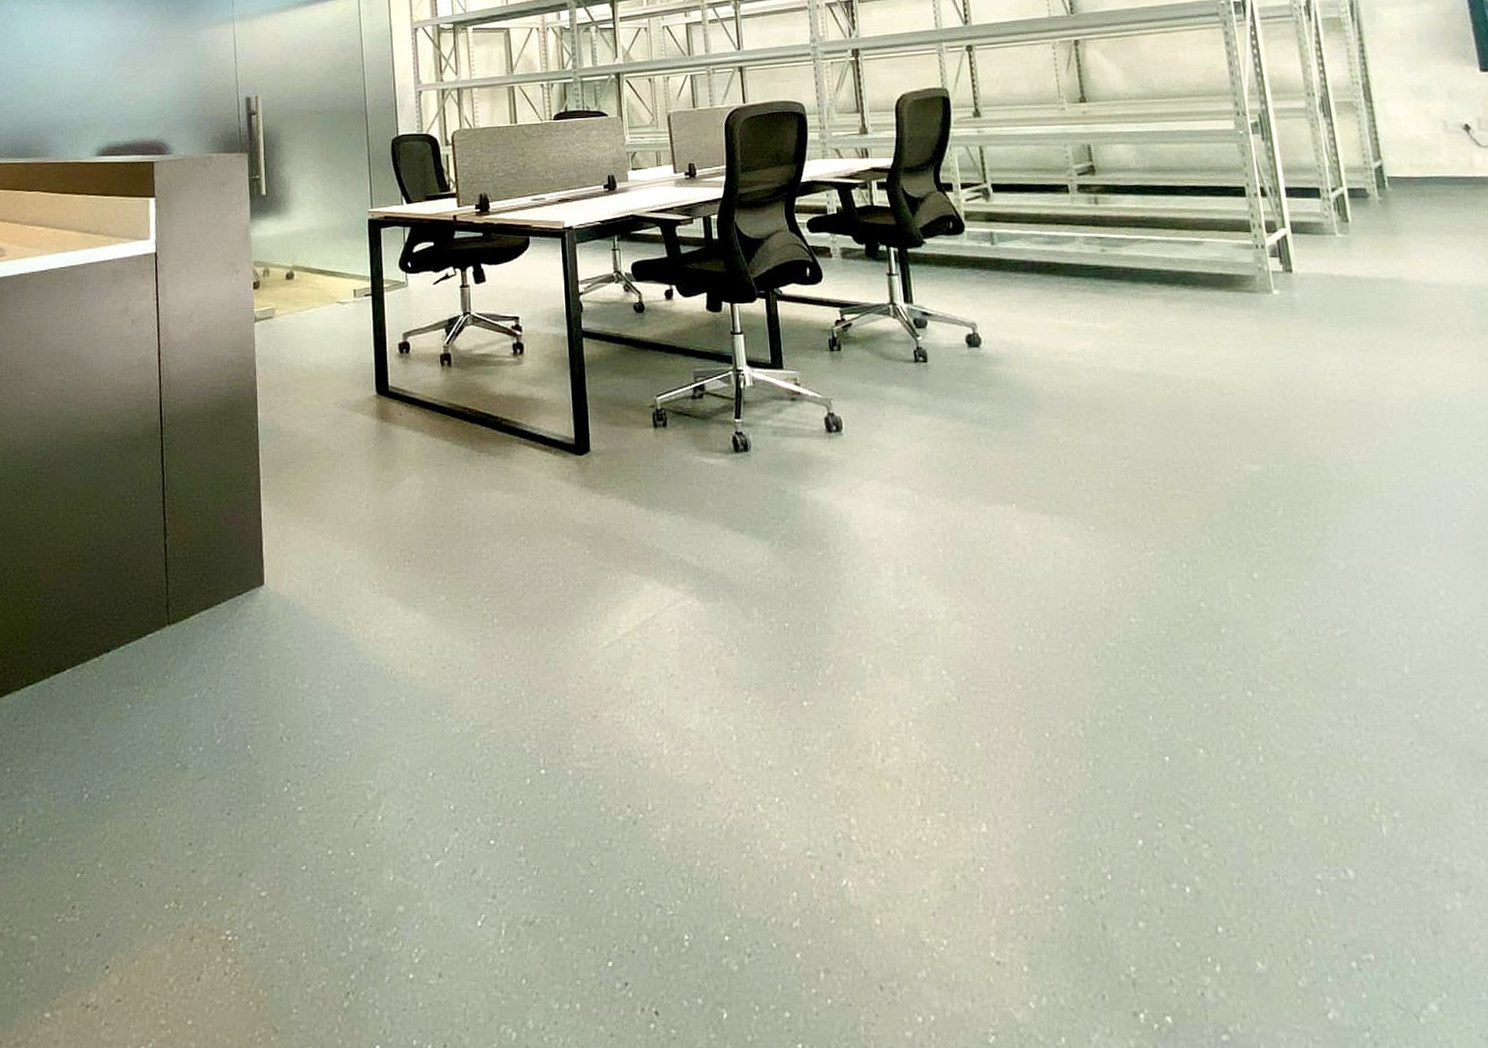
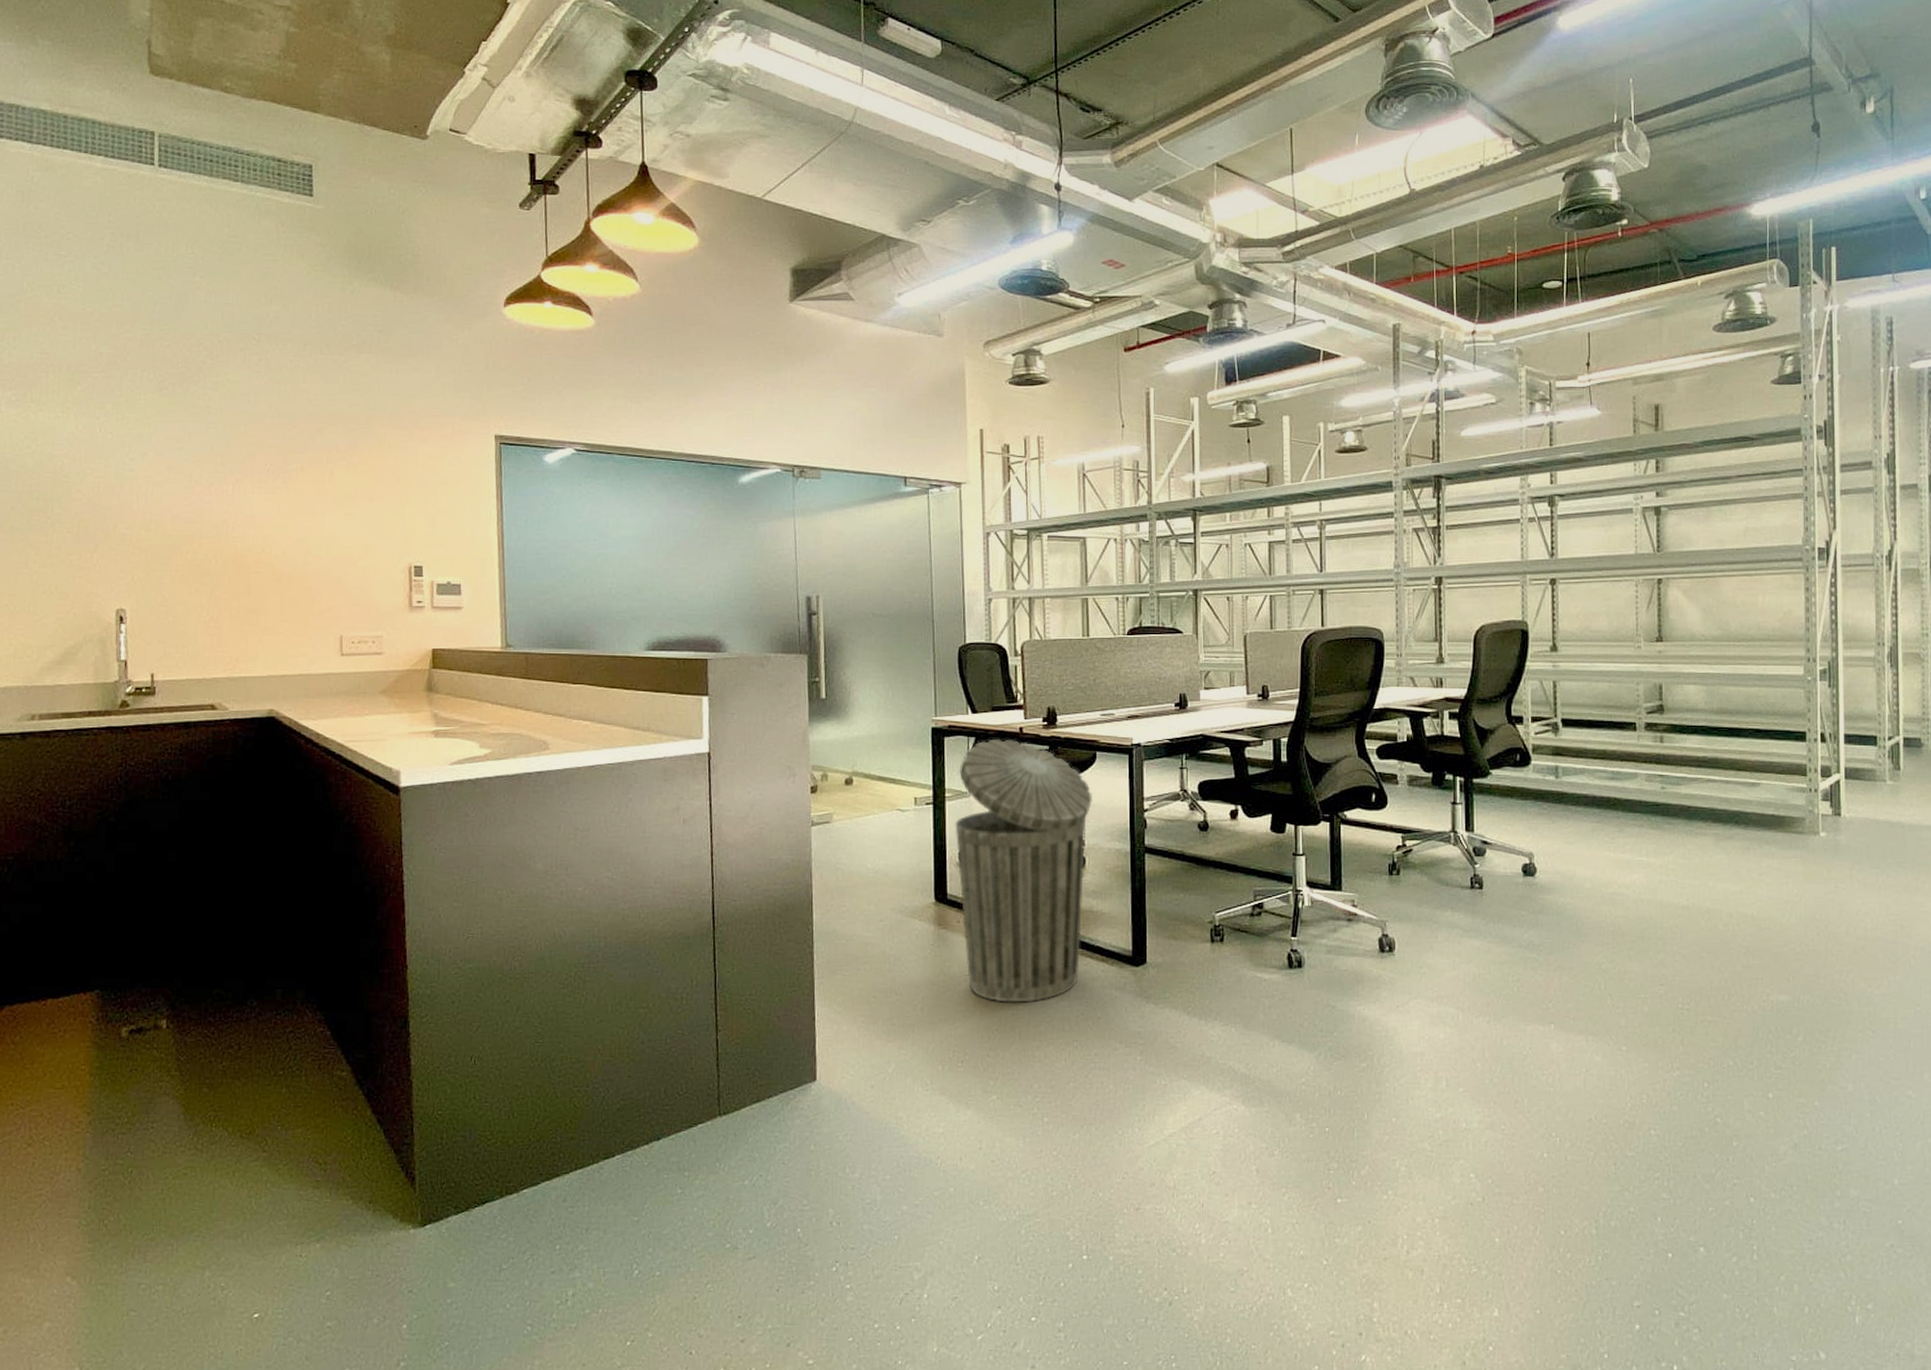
trash can: none [394,228,528,497] -> present [955,740,1092,1003]

